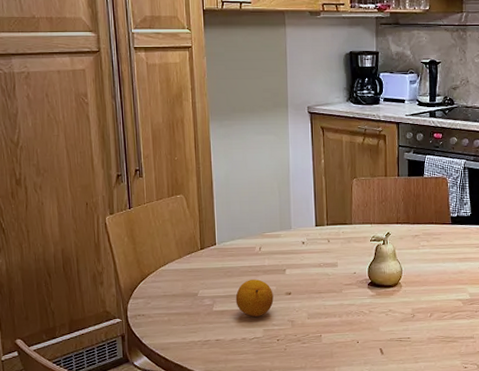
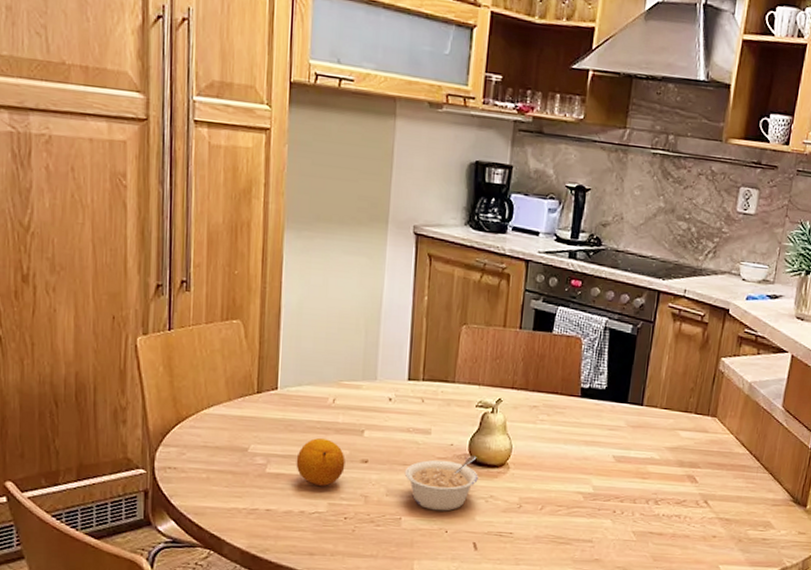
legume: none [320,279,378,327] -> present [404,455,478,511]

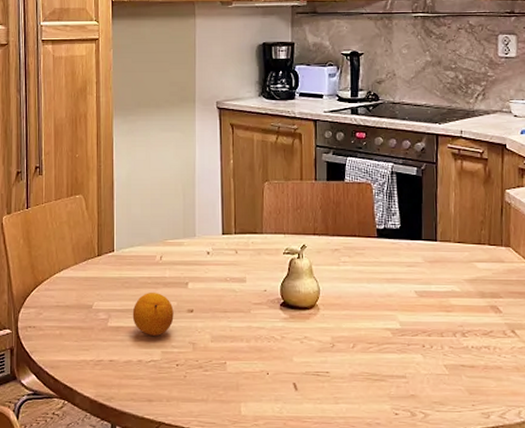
legume: present [404,455,478,511] -> none [226,299,292,354]

